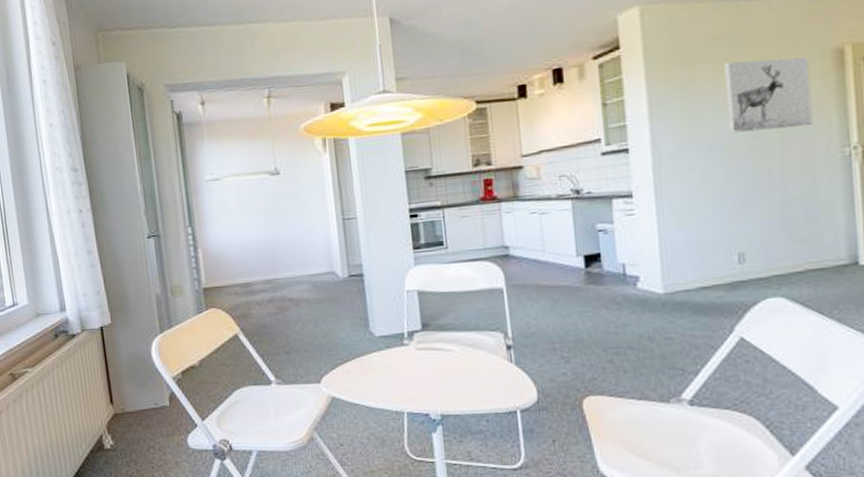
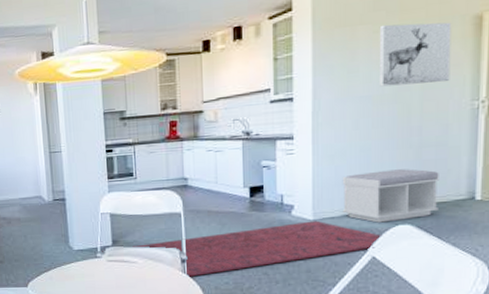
rug: none [409,294,751,367] -> present [102,220,383,277]
bench: none [695,229,815,296] -> present [342,169,439,223]

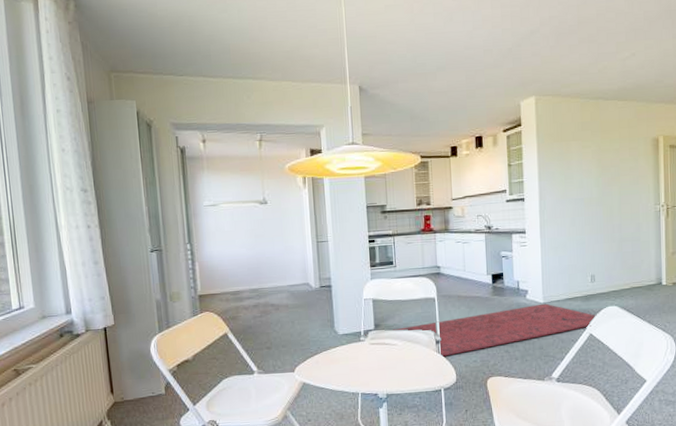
bench: present [342,169,439,223] -> none [564,259,636,305]
wall art: present [378,22,452,87] -> none [586,141,639,192]

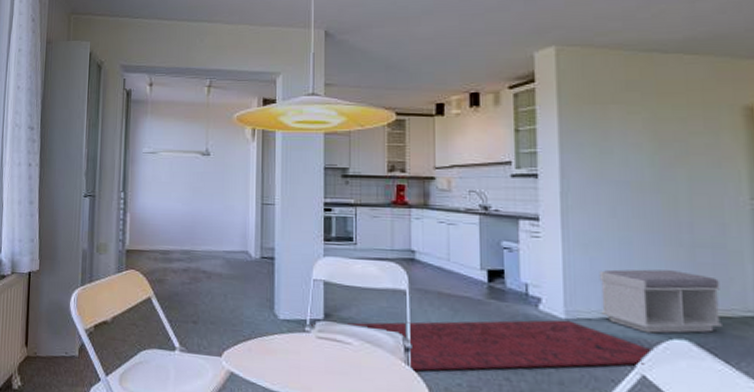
bench: none [564,259,636,305] -> present [599,269,722,334]

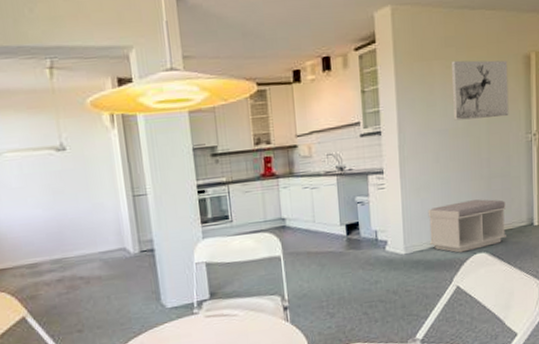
rug: present [311,320,654,371] -> none [199,254,464,325]
wall art: none [634,106,722,176] -> present [451,60,509,121]

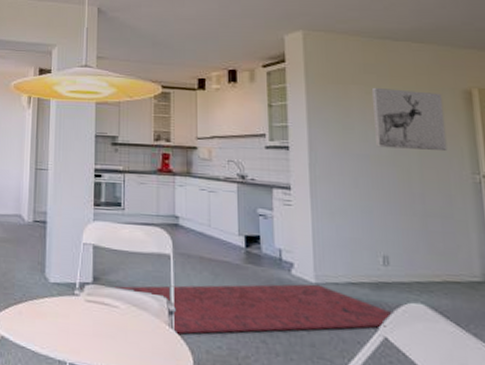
rug: none [199,254,464,325] -> present [80,284,394,334]
bench: present [428,199,506,253] -> none [344,236,452,297]

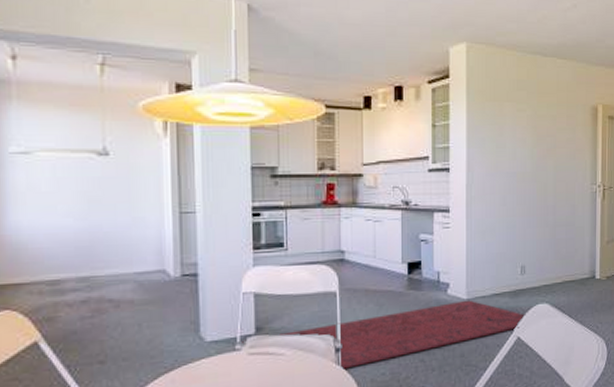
wall art: present [371,87,448,152] -> none [521,104,576,166]

